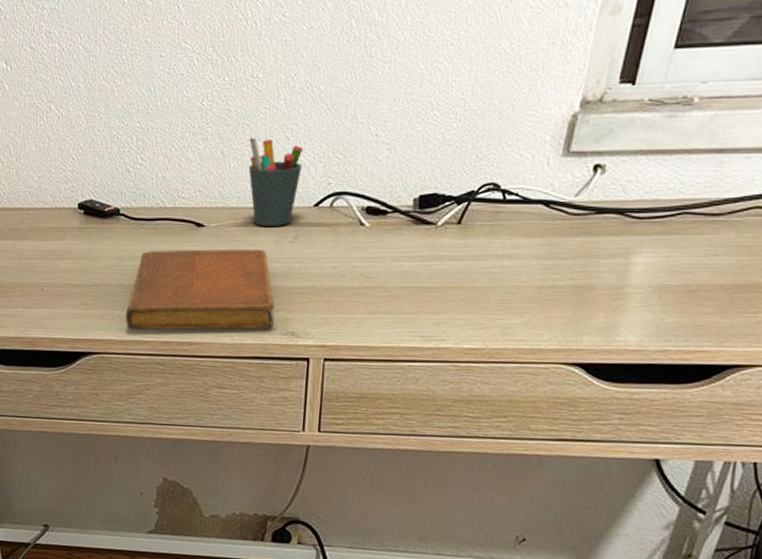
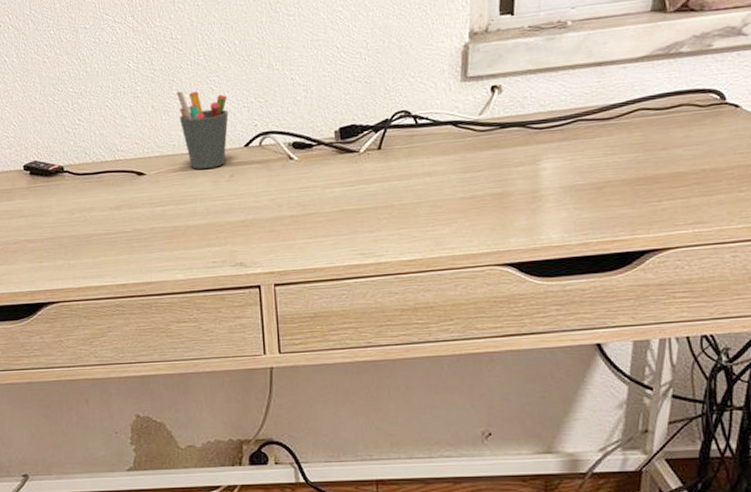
notebook: present [125,249,275,330] -> none [80,190,222,277]

